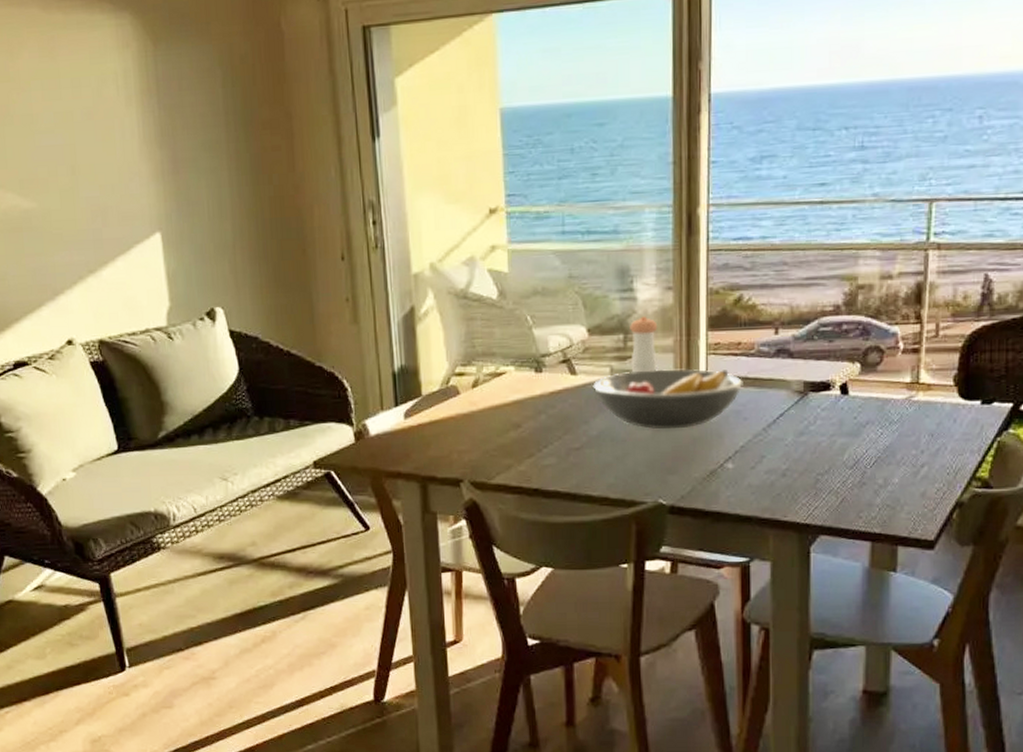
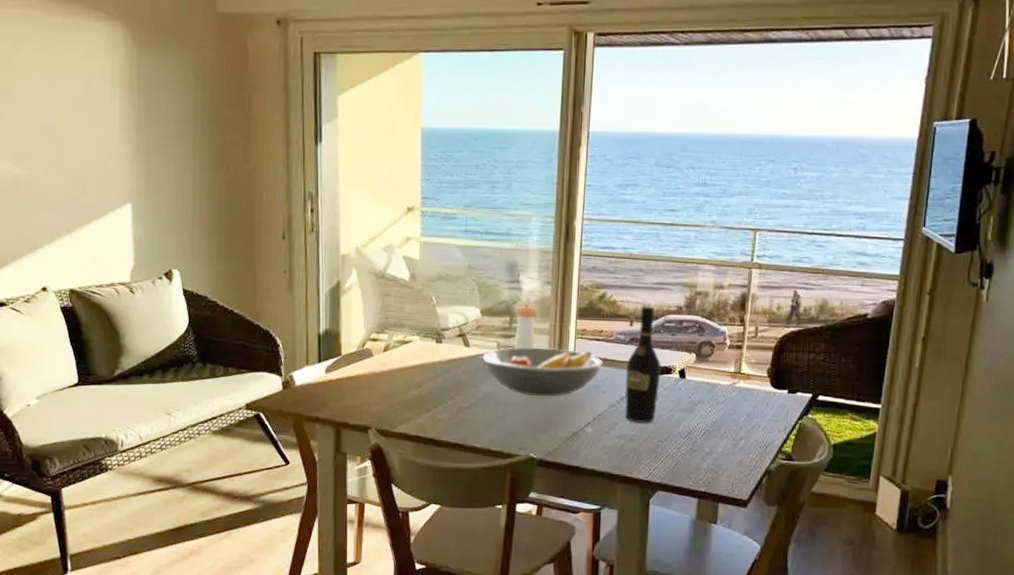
wine bottle: none [772,308,816,453] -> present [625,306,661,423]

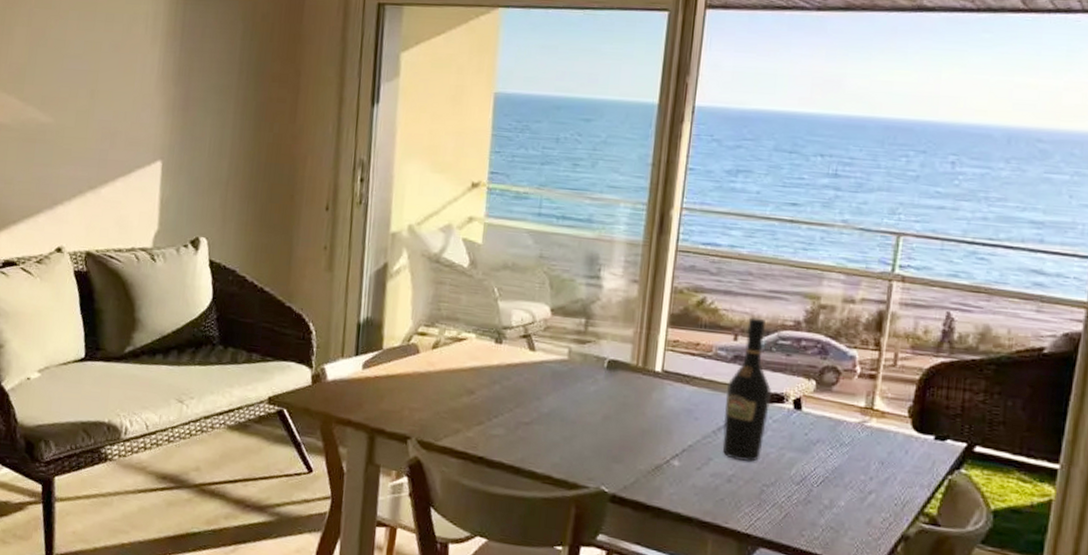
fruit bowl: present [482,347,603,397] -> none [549,355,698,419]
pepper shaker: present [514,303,538,349] -> none [588,304,620,359]

